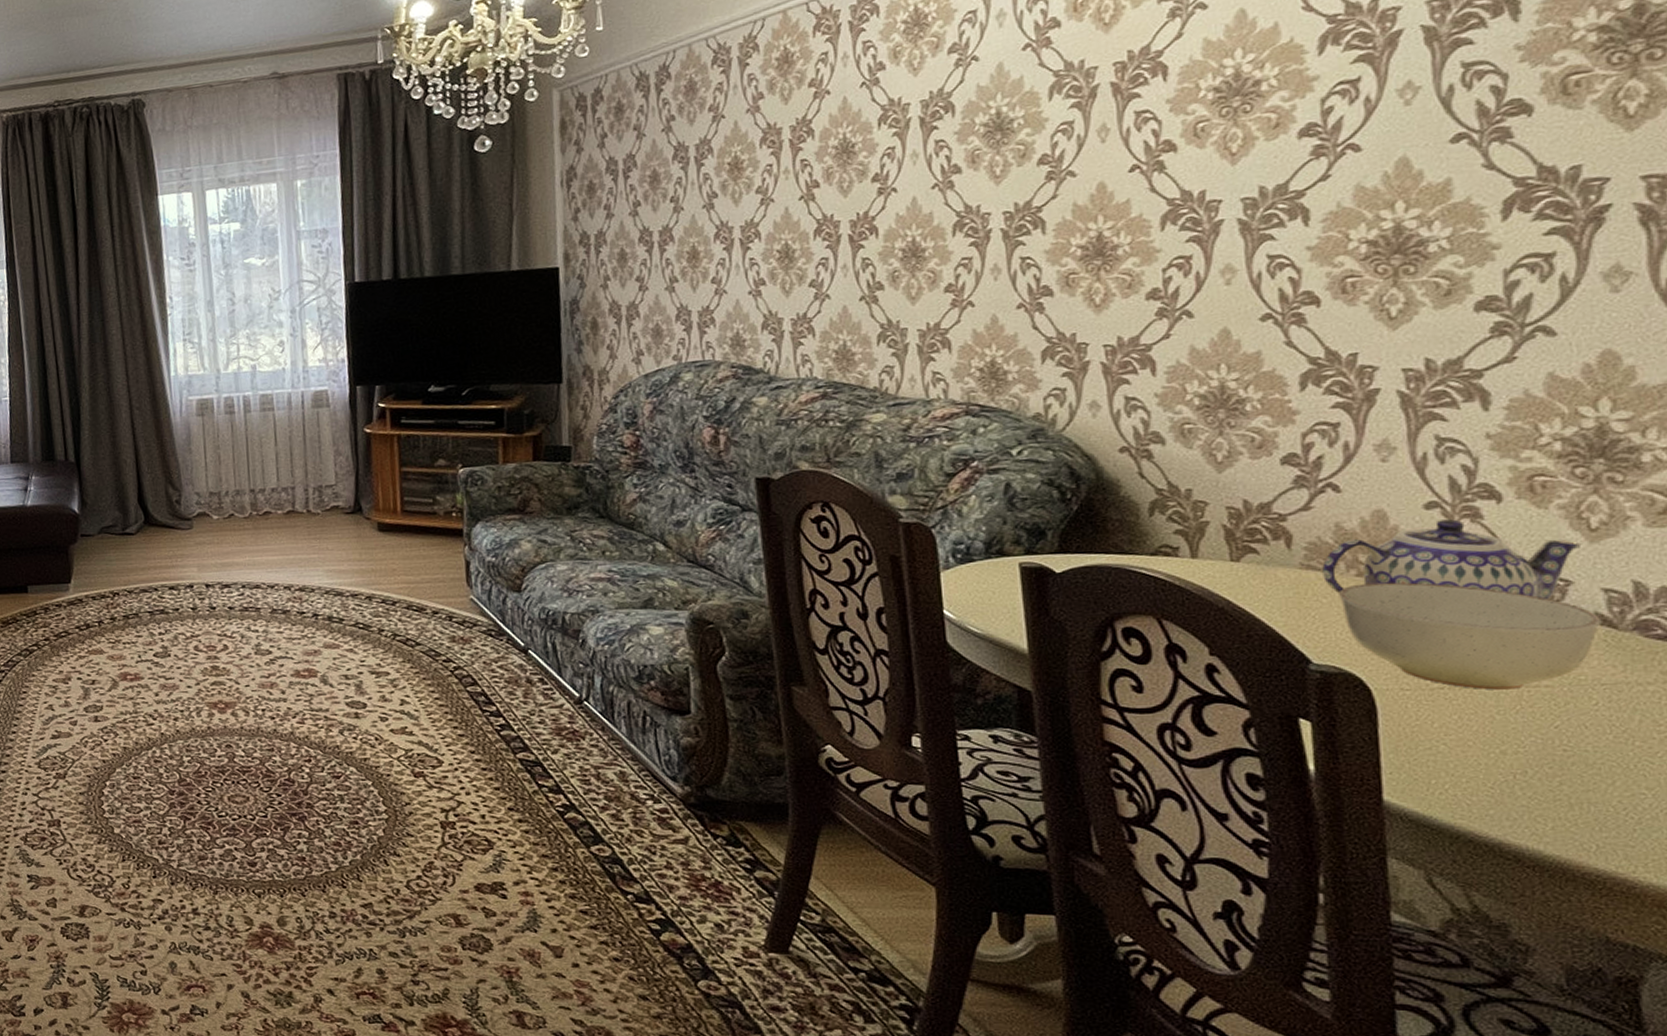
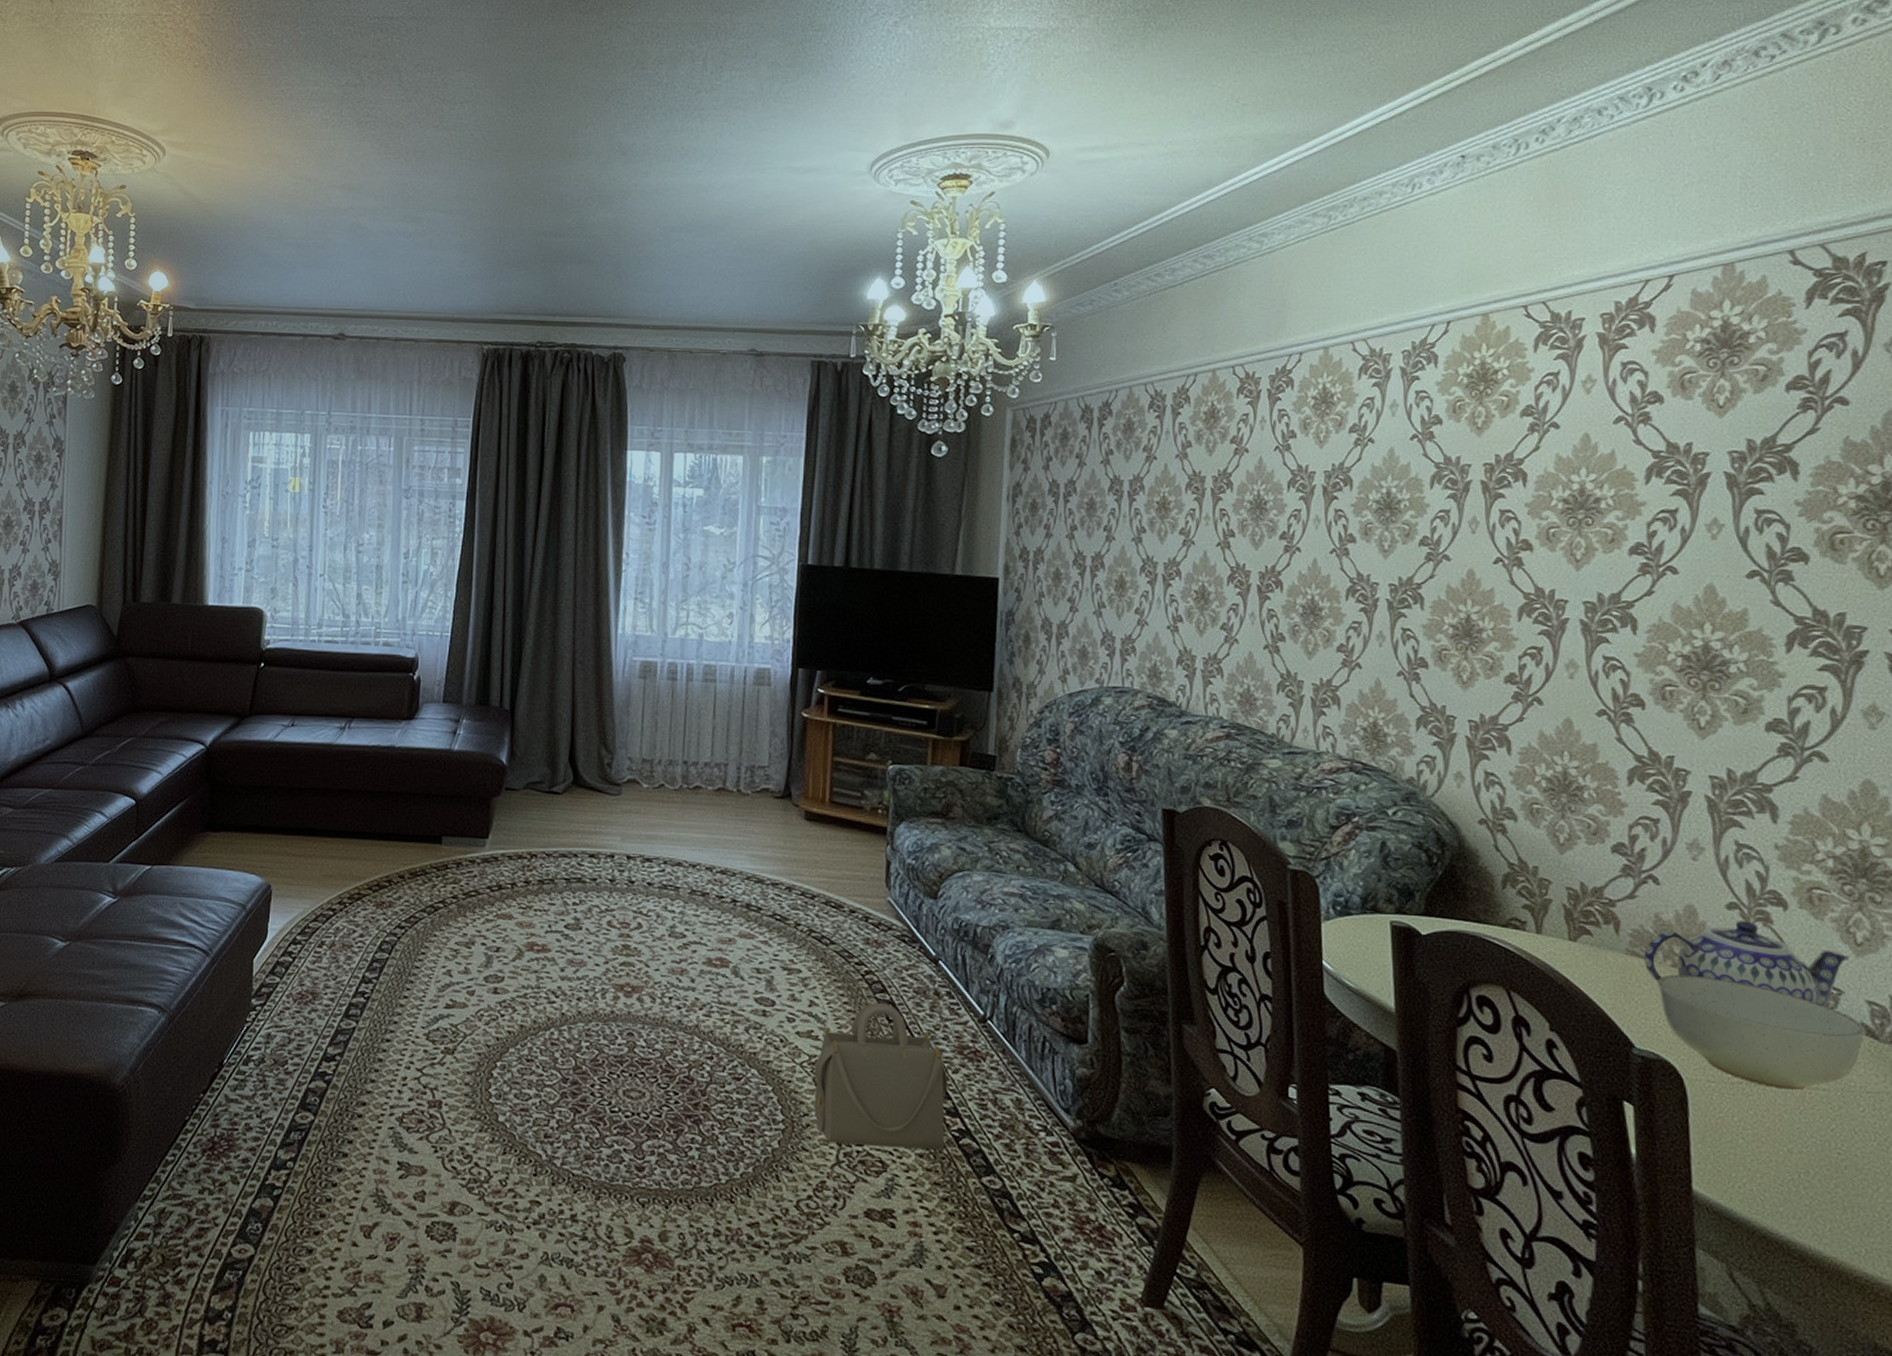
handbag: none [412,695,550,827] -> present [814,1003,948,1149]

